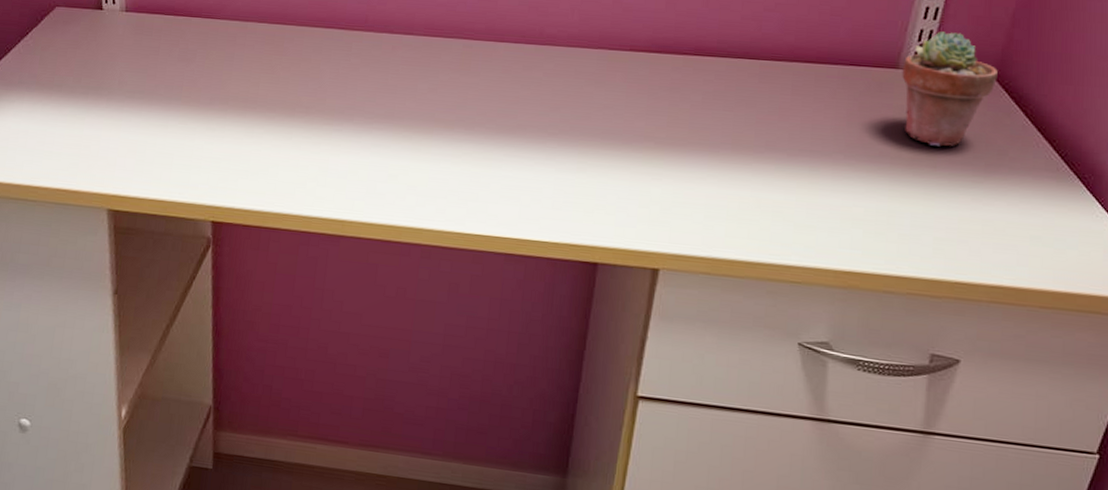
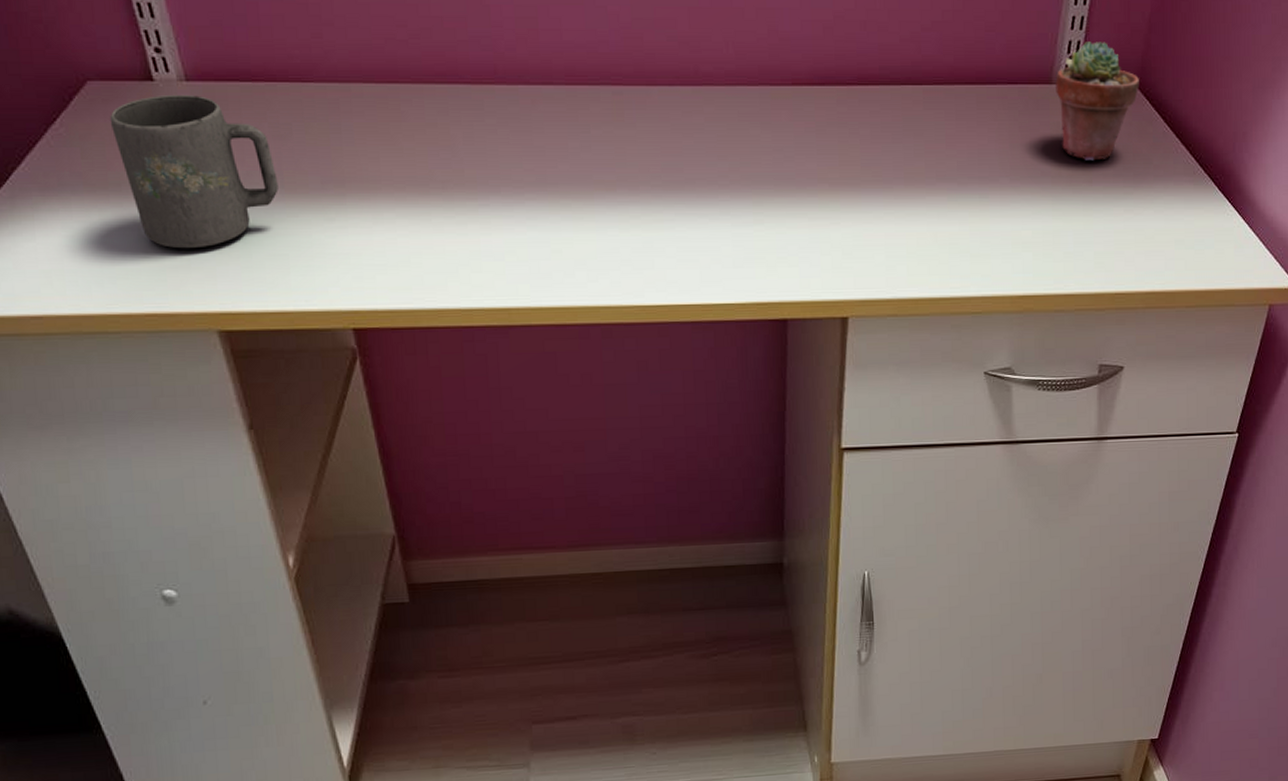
mug: none [65,21,178,142] -> present [109,94,279,249]

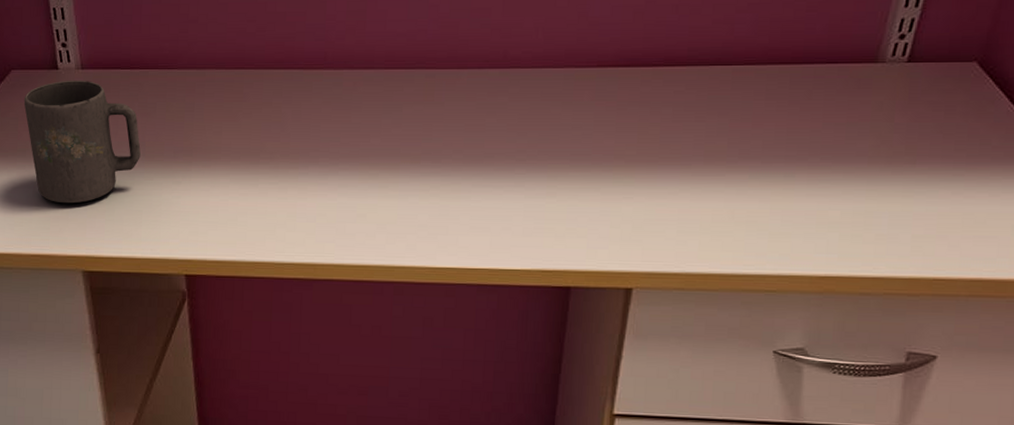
potted succulent: present [1055,42,1139,161] -> none [881,19,982,141]

